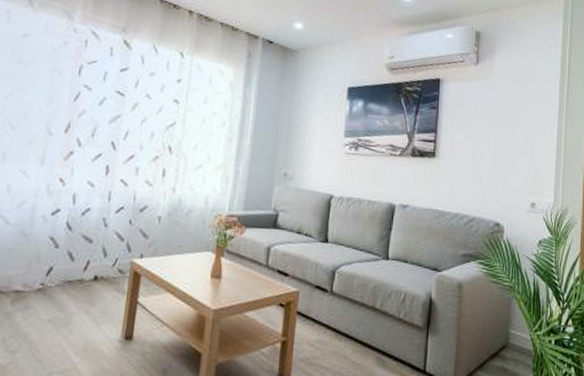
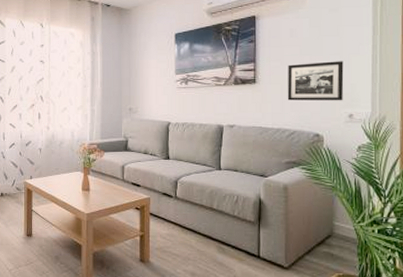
picture frame: none [468,139,529,187] -> present [287,61,344,101]

